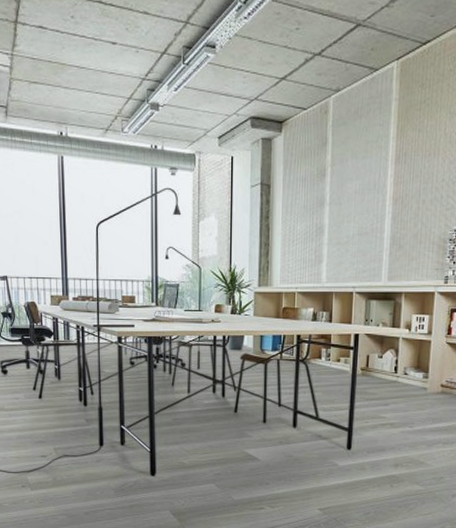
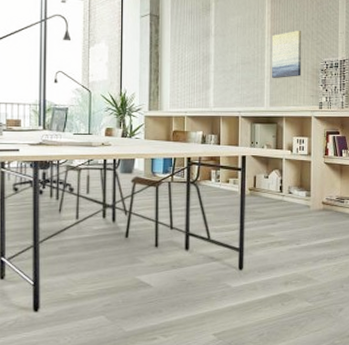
wall art: none [391,195,430,251] -> present [271,31,302,79]

